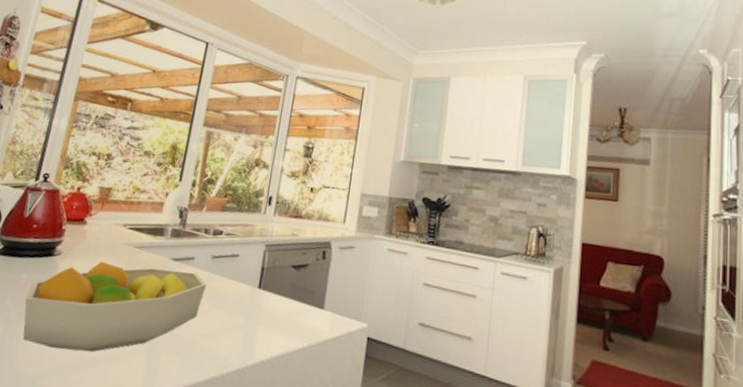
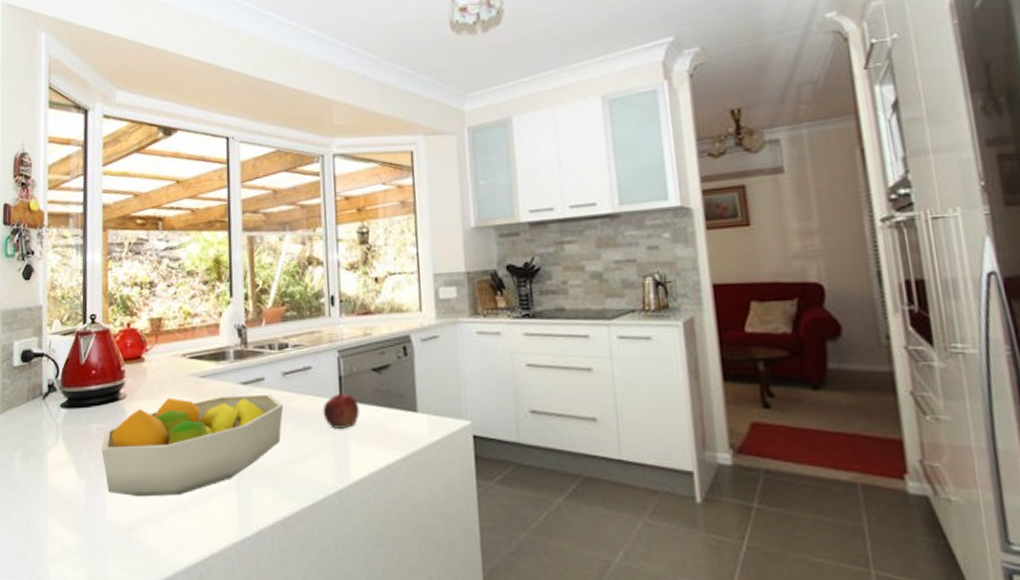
apple: none [240,282,274,314] -> present [323,393,359,429]

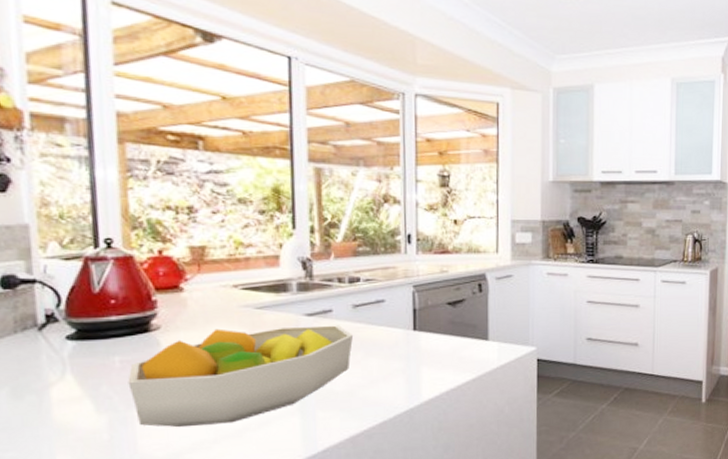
apple: present [323,393,359,429] -> none [395,324,433,356]

